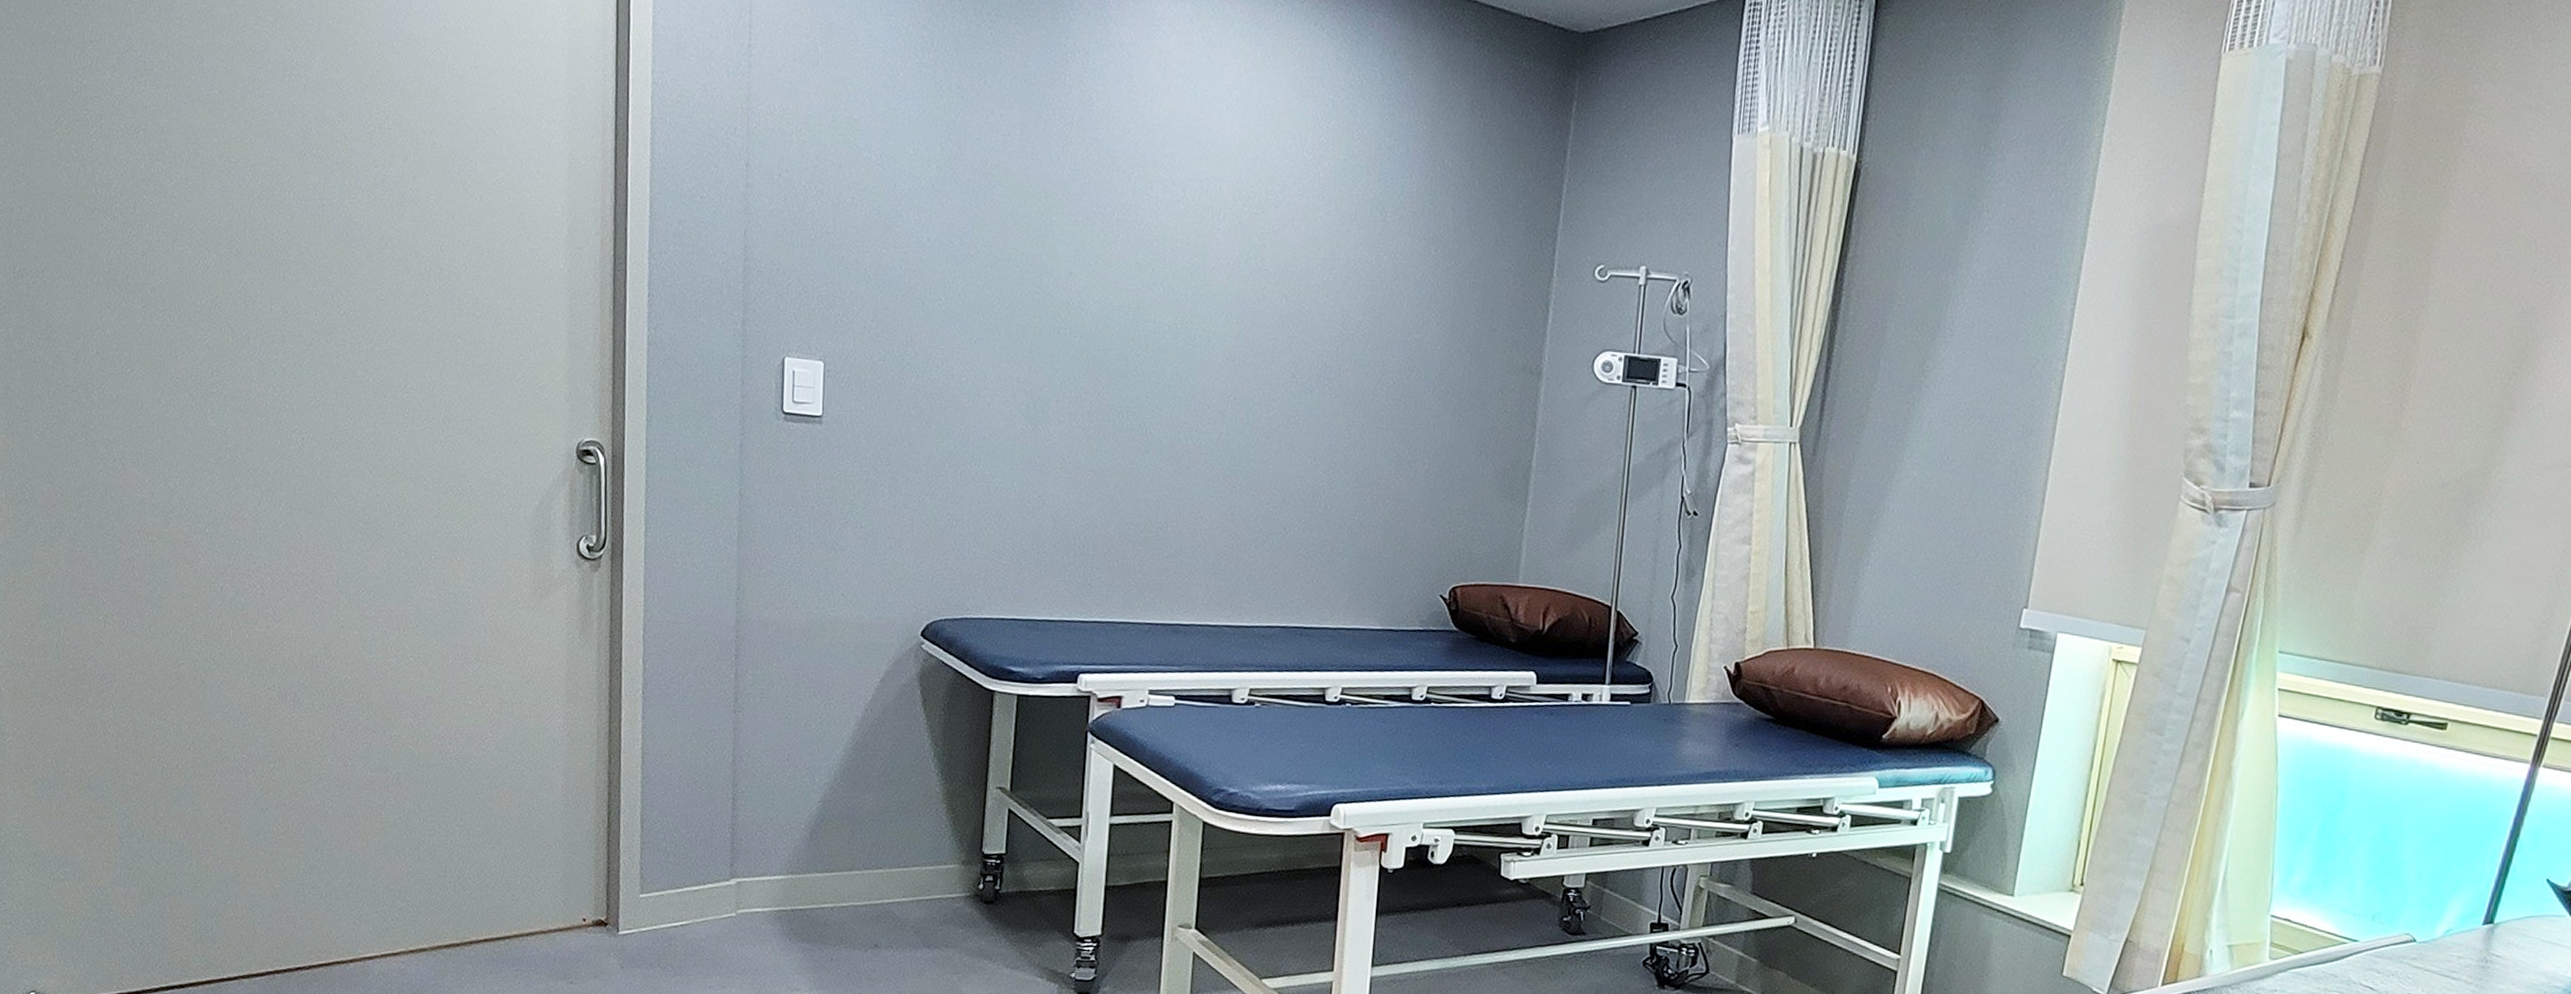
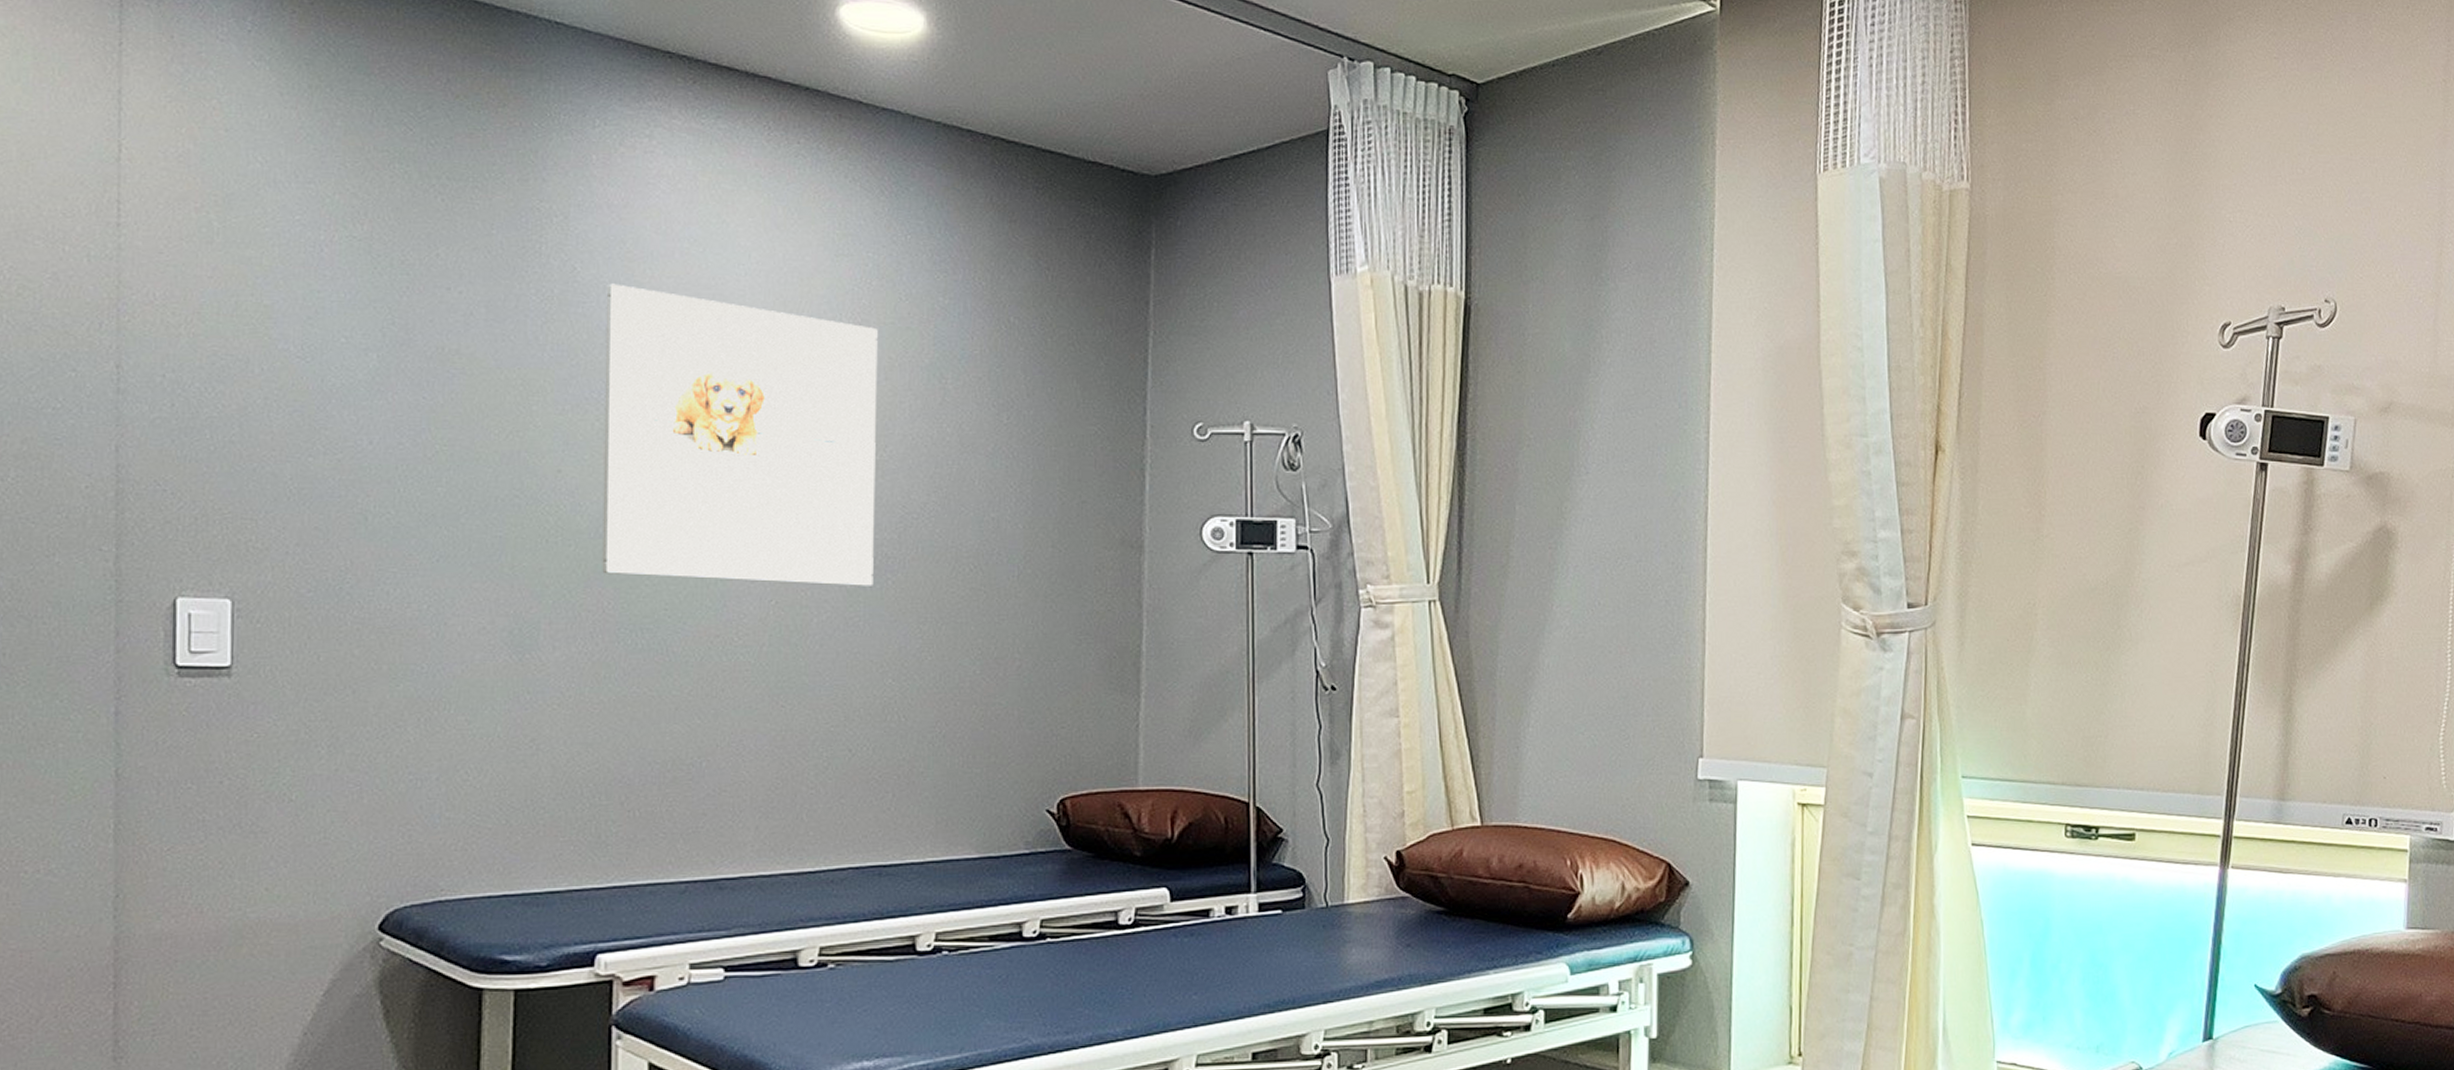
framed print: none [1099,113,1333,391] -> present [602,283,878,586]

